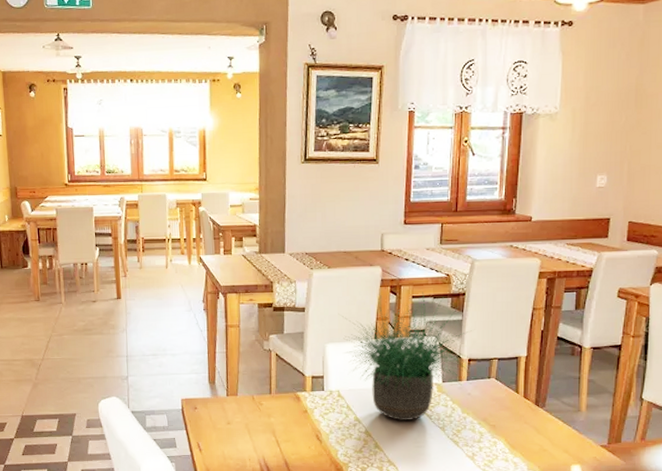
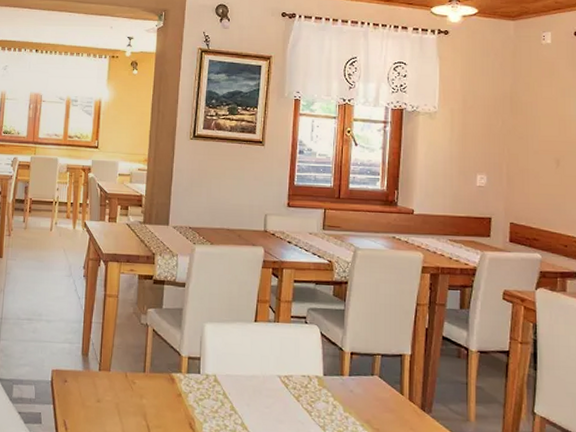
potted plant: present [343,292,472,421] -> none [222,277,354,416]

